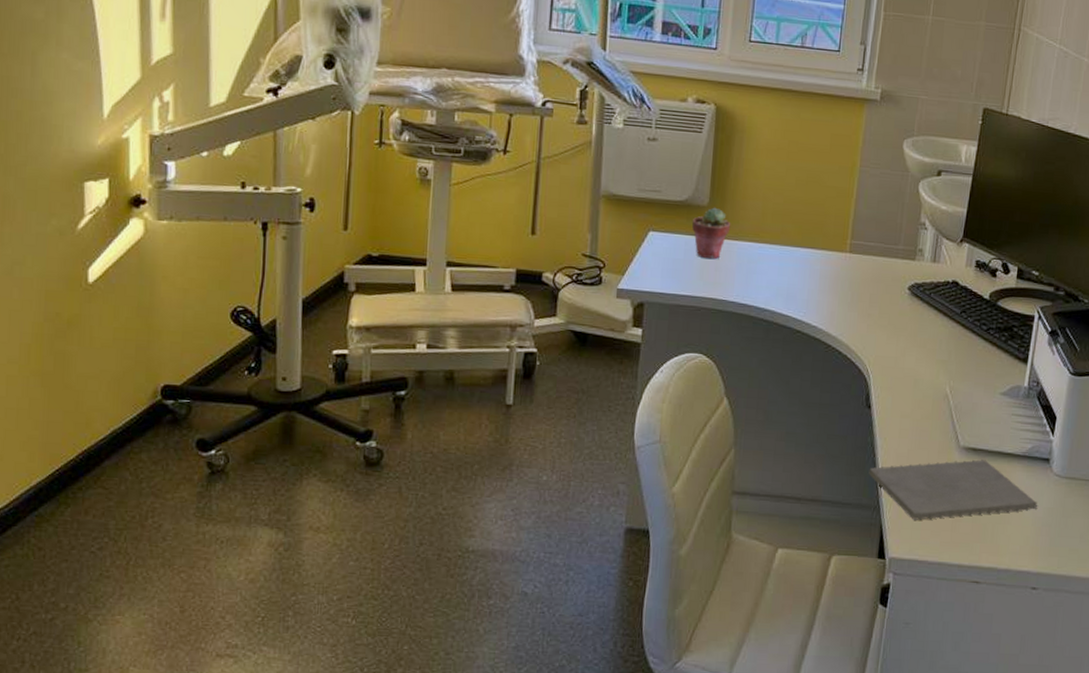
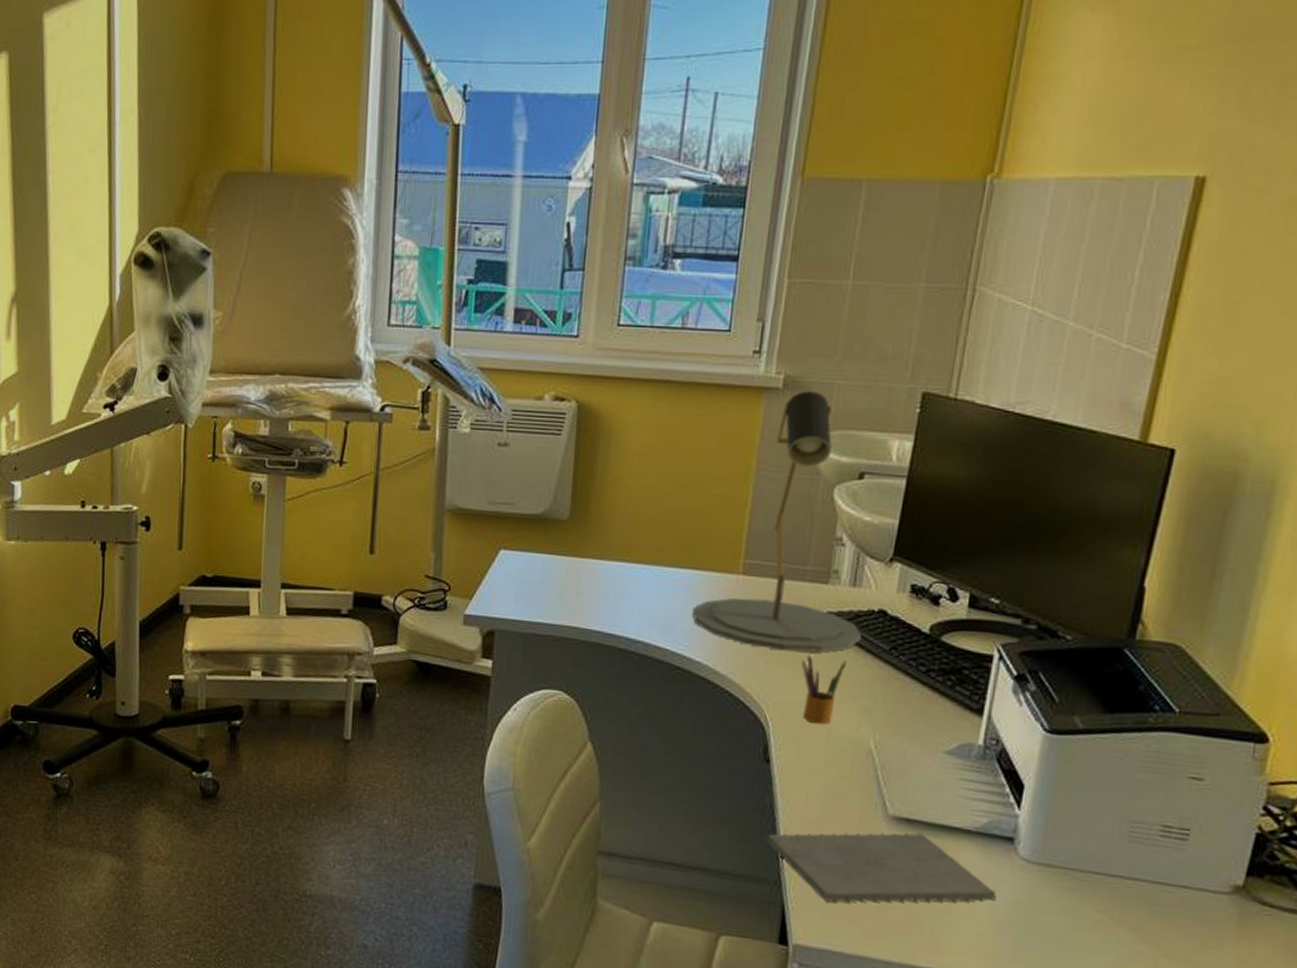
potted succulent: present [692,207,731,260] -> none [550,521,596,582]
desk lamp: none [809,103,940,317] -> present [692,391,861,653]
pencil box: none [895,318,929,376] -> present [801,655,847,725]

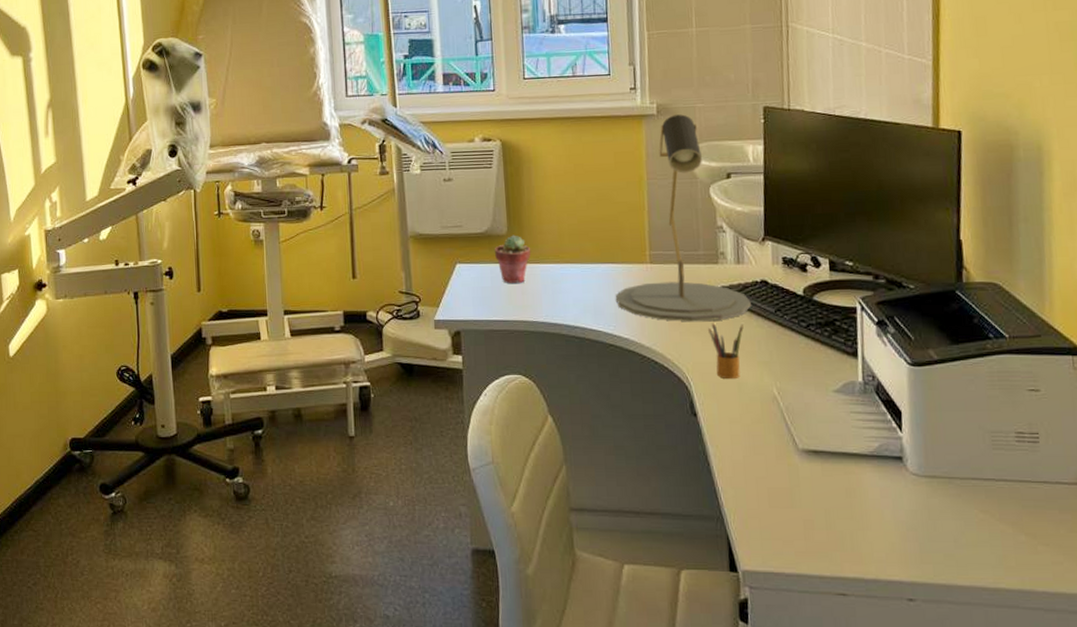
potted succulent: none [550,521,596,582] -> present [495,235,531,284]
notepad: present [767,832,997,903] -> none [705,462,899,530]

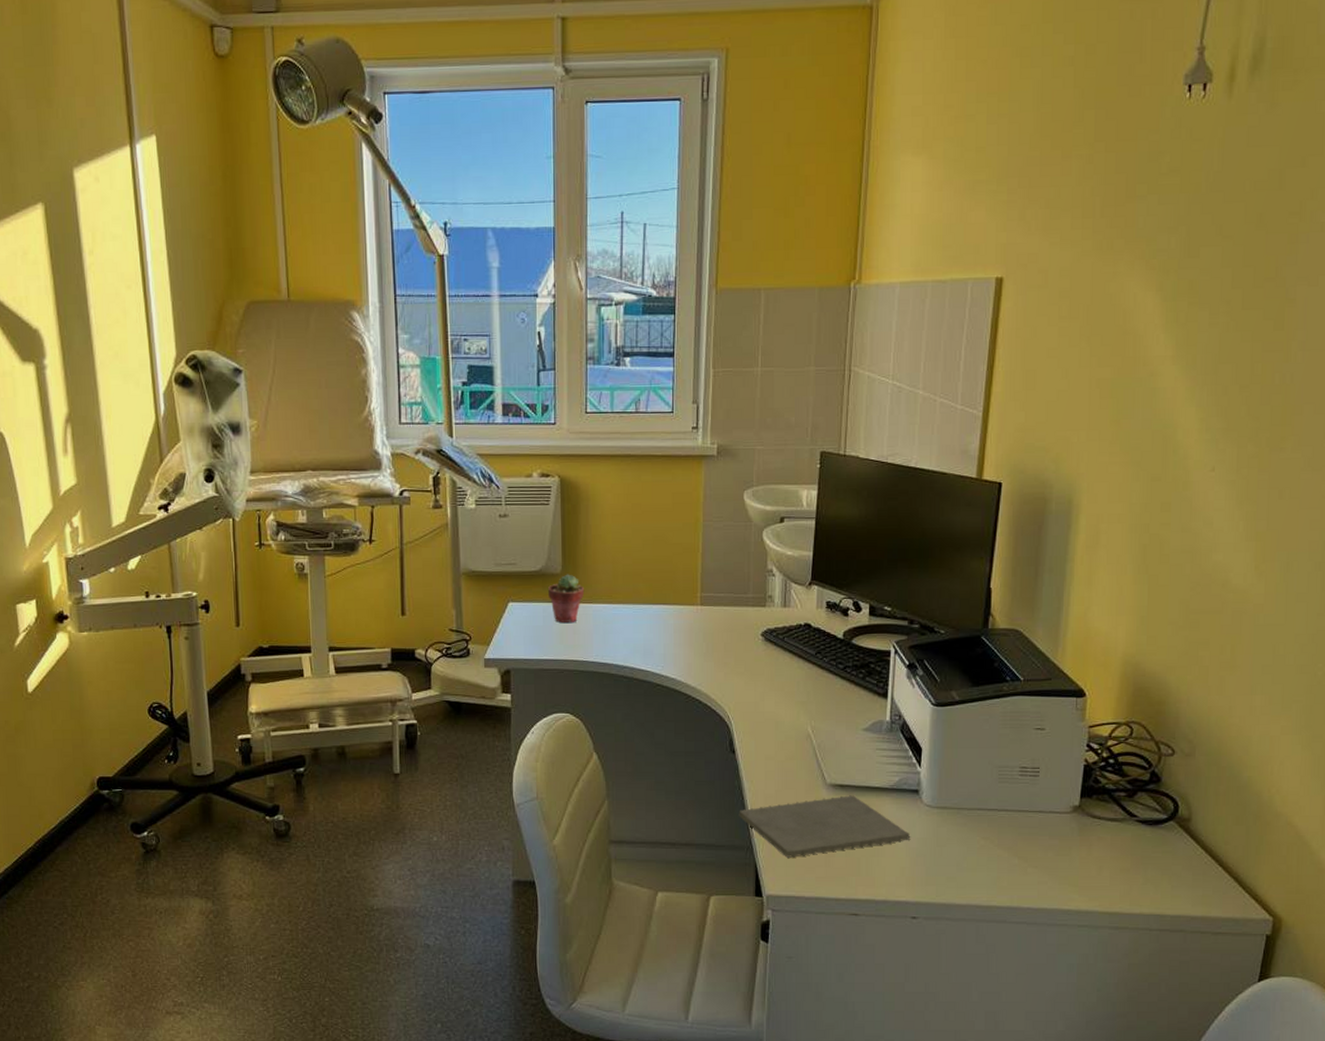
desk lamp: present [615,114,751,322] -> none [665,456,794,663]
notepad: none [705,462,899,530] -> present [739,795,911,858]
pencil box: present [708,323,744,380] -> none [752,664,785,719]

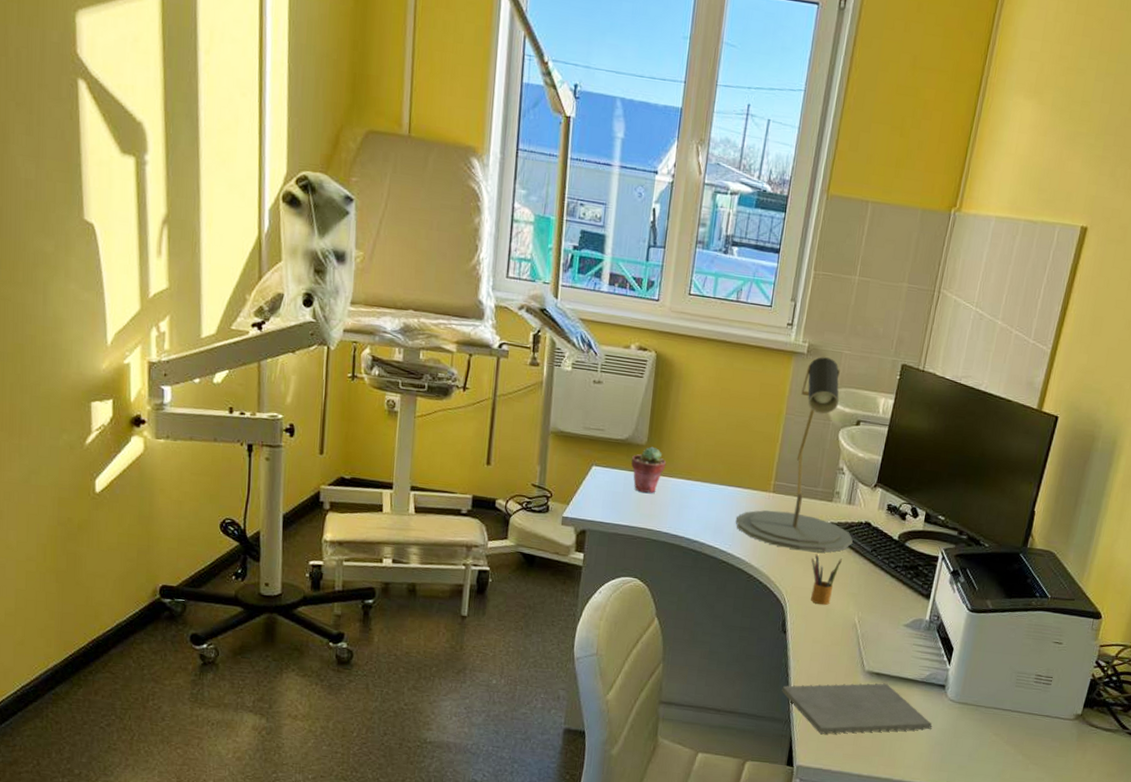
desk lamp: none [665,456,794,663] -> present [735,357,853,553]
pencil box: none [752,664,785,719] -> present [811,554,842,606]

